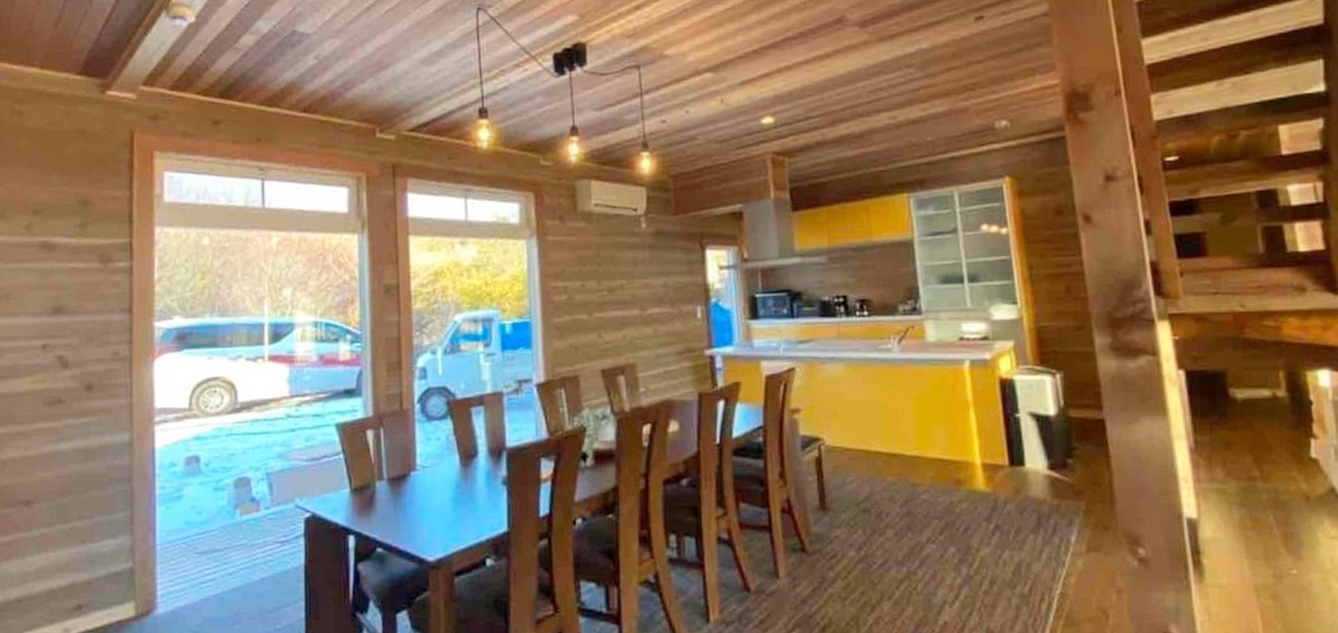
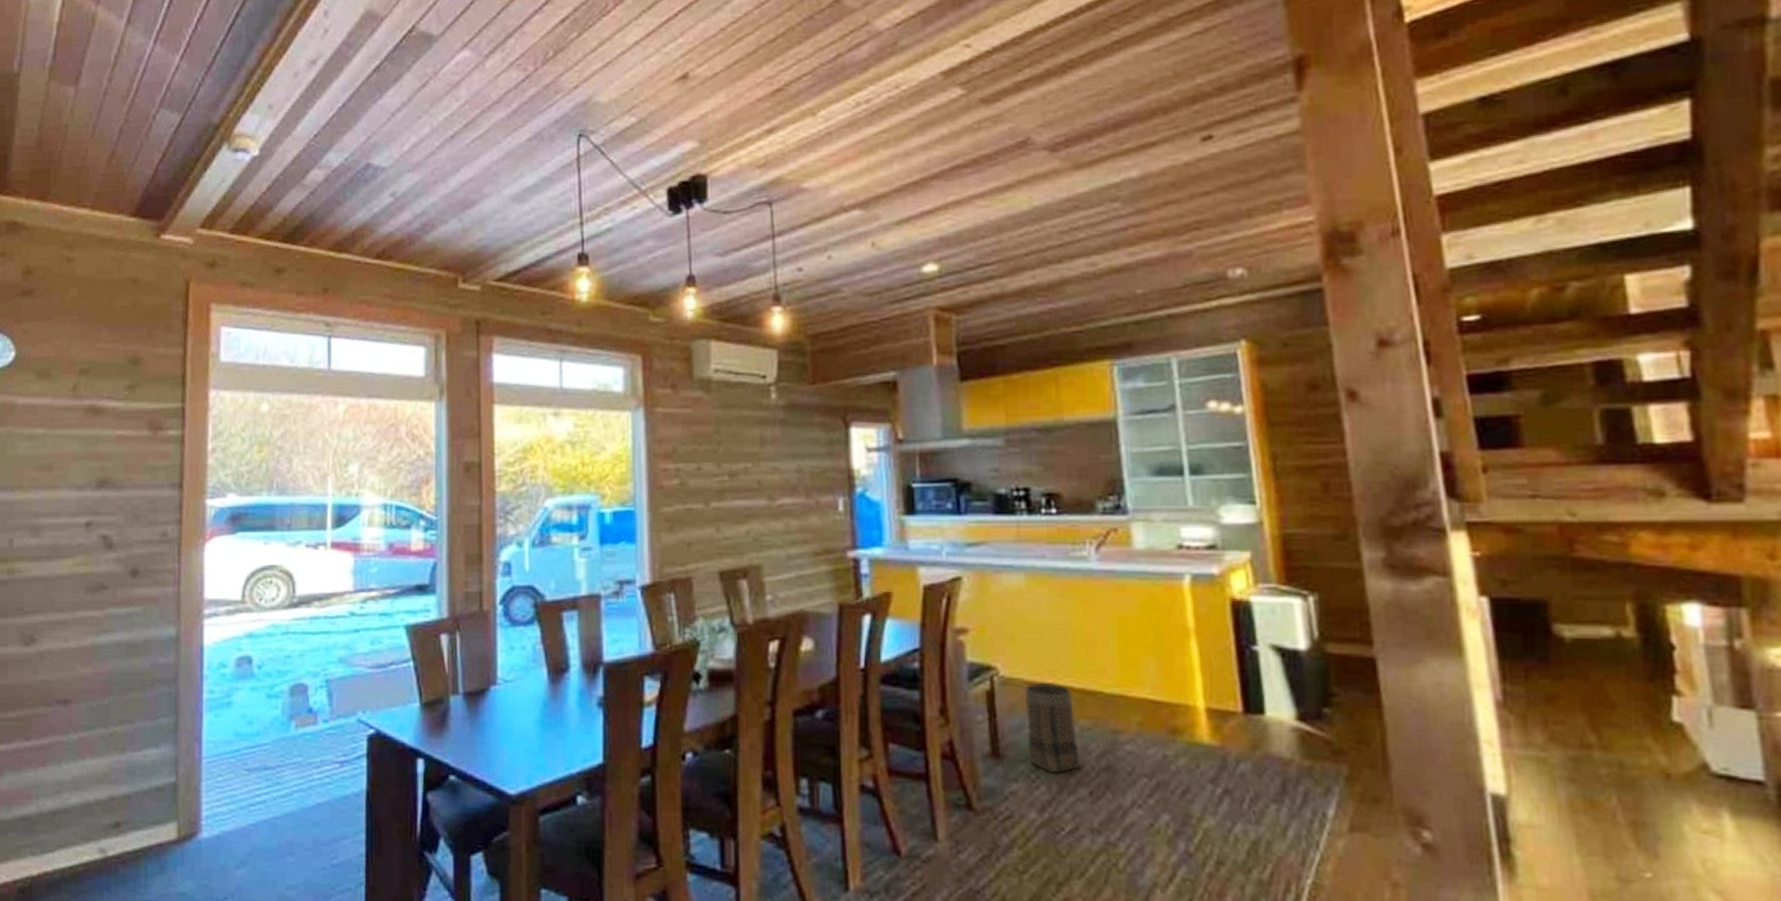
basket: none [845,448,888,520] -> present [1024,682,1081,774]

